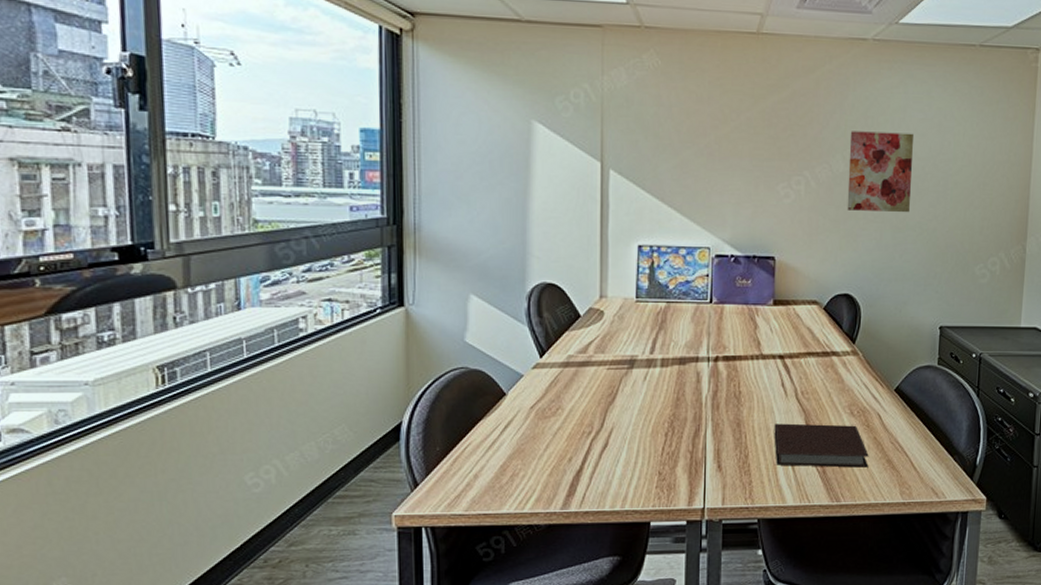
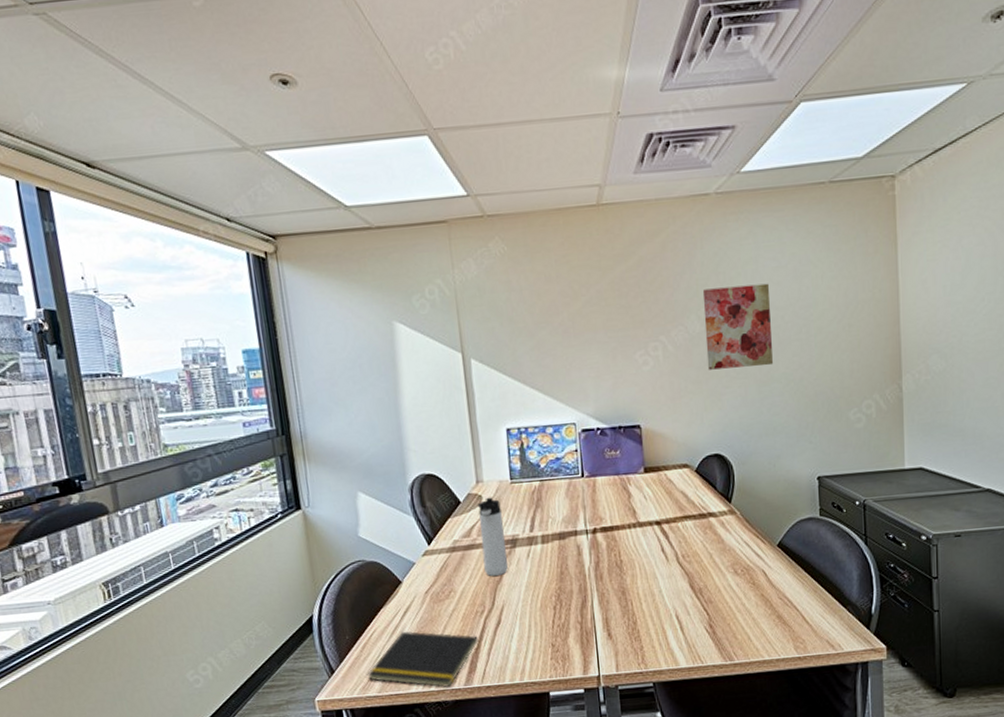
notepad: none [455,447,583,510] -> present [367,631,479,687]
thermos bottle: none [597,314,624,397] -> present [477,497,509,577]
notebook: present [774,423,869,468] -> none [659,584,759,629]

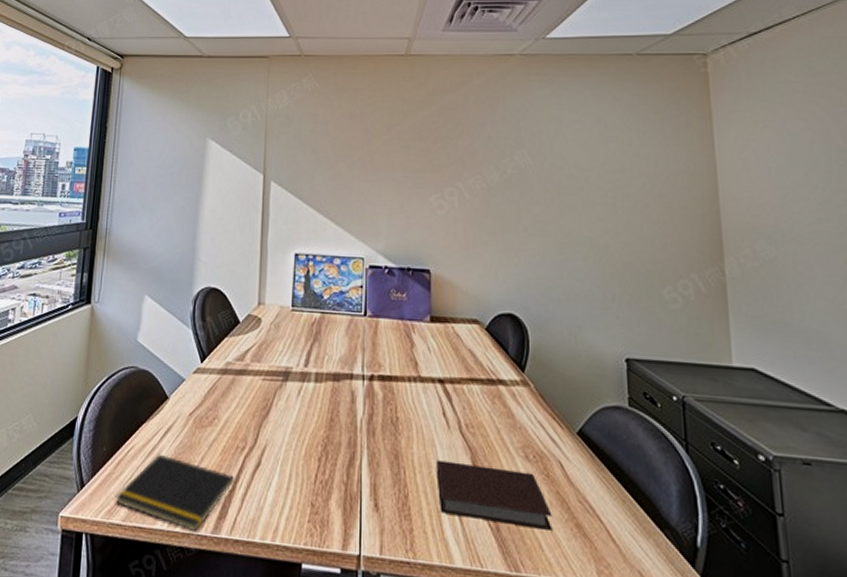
thermos bottle: present [477,497,509,577] -> none [252,321,279,411]
notebook: none [659,584,759,629] -> present [436,460,553,531]
wall art: present [702,283,773,370] -> none [503,142,575,227]

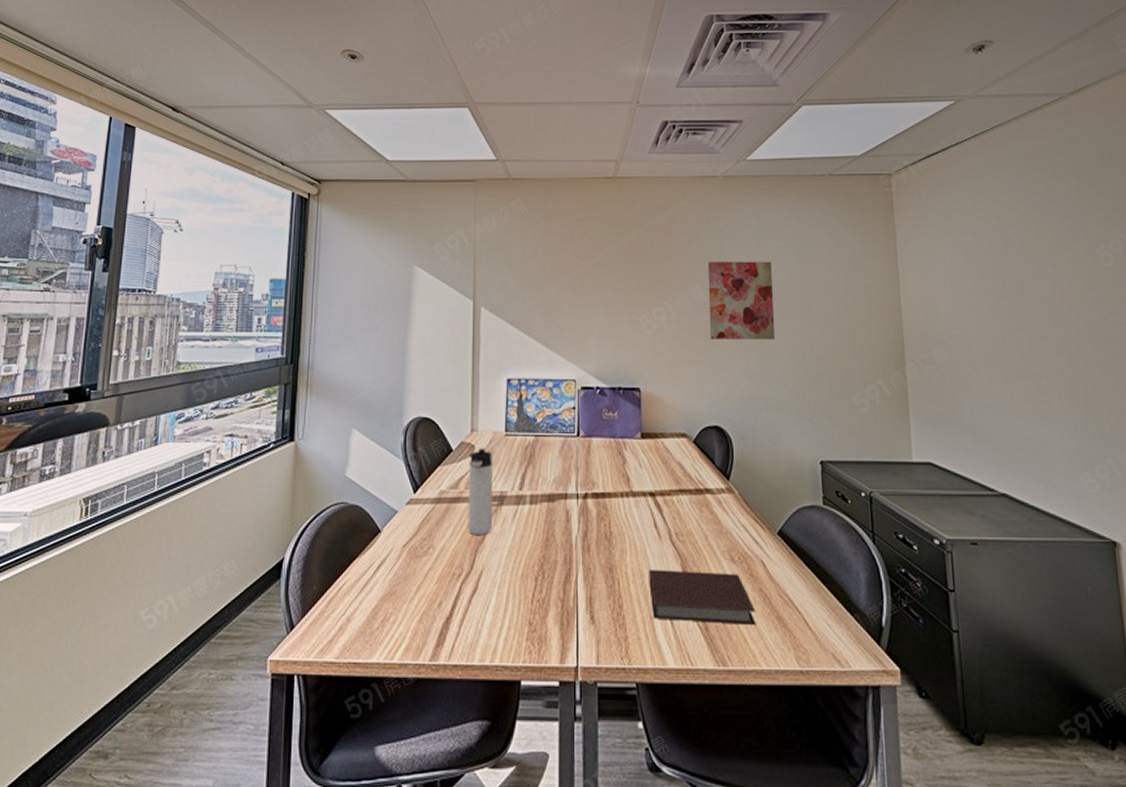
notepad: present [115,453,235,531] -> none [328,588,452,660]
thermos bottle: none [252,321,279,411] -> present [468,448,493,536]
wall art: none [503,142,575,227] -> present [707,261,775,341]

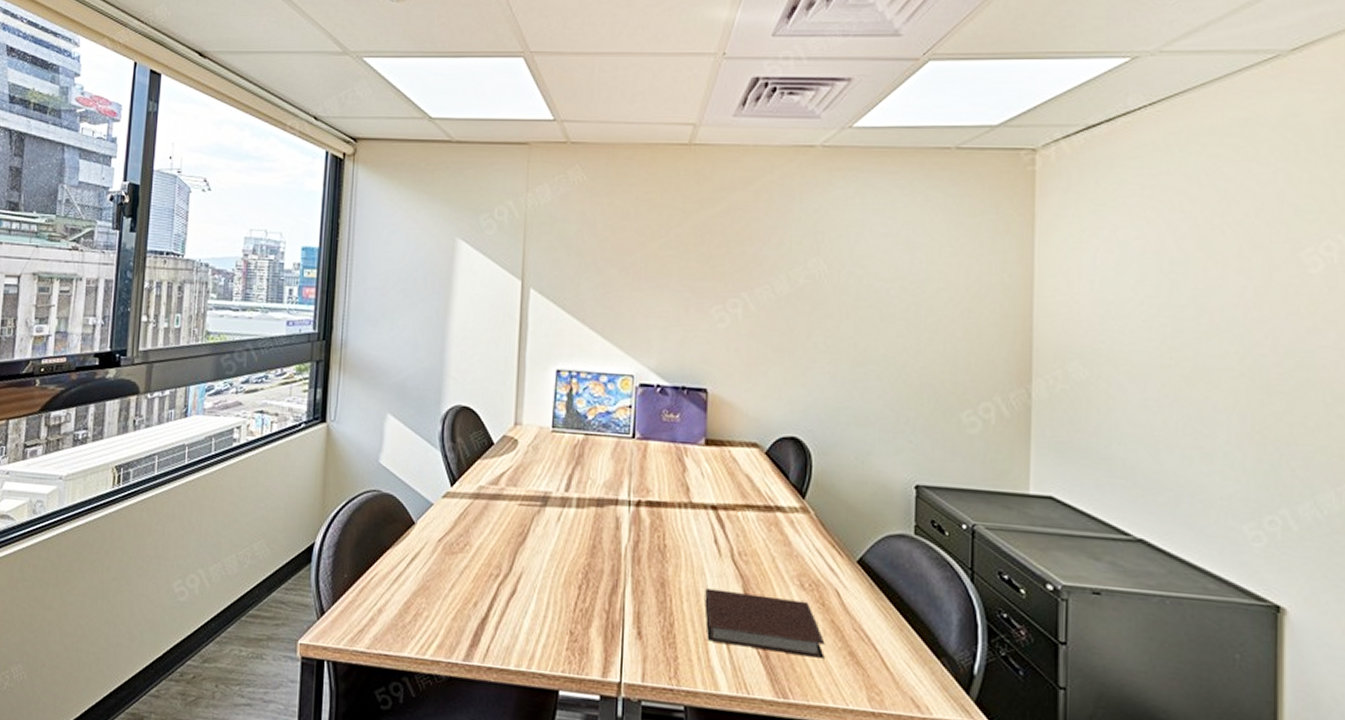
thermos bottle: present [468,448,493,536] -> none [507,443,537,537]
wall art: present [707,261,775,341] -> none [793,248,876,344]

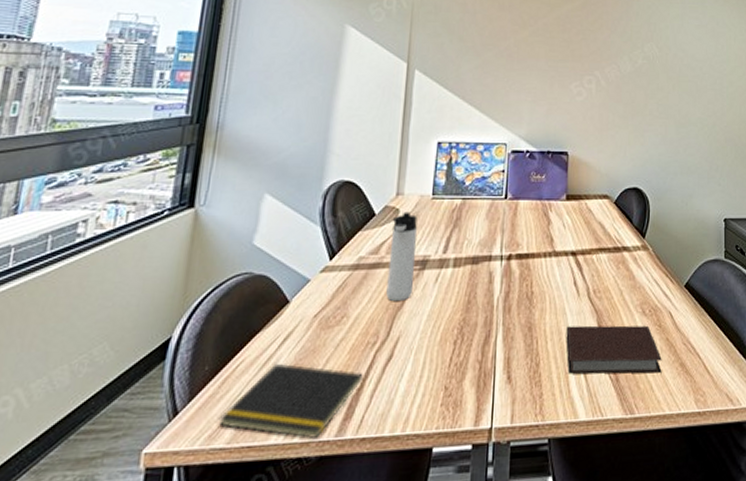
notepad: none [358,581,489,658] -> present [218,363,364,438]
thermos bottle: none [507,443,537,537] -> present [386,212,418,302]

